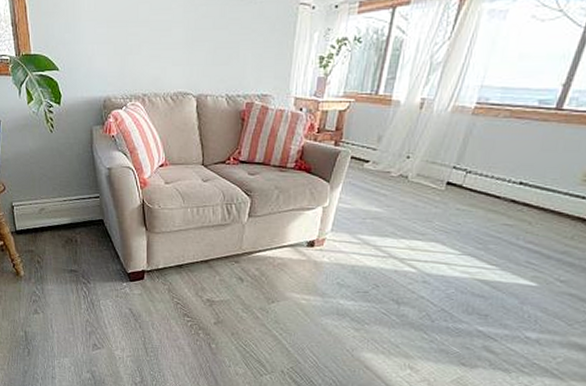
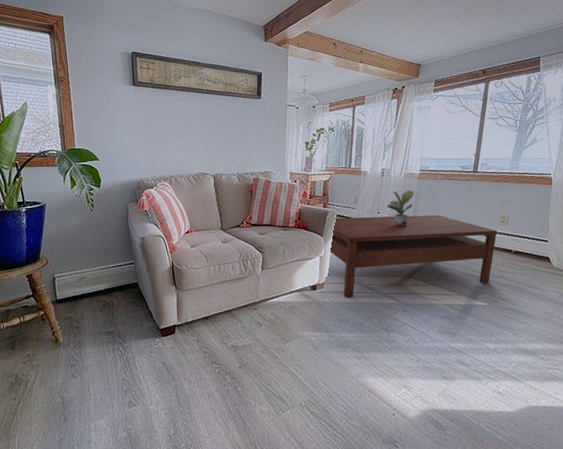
coffee table: none [336,160,575,260] -> present [330,214,498,298]
potted plant: none [421,129,463,177] -> present [387,190,415,226]

